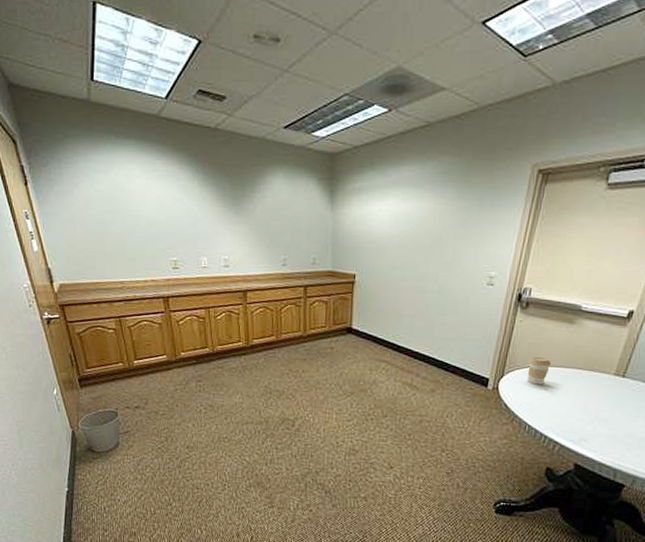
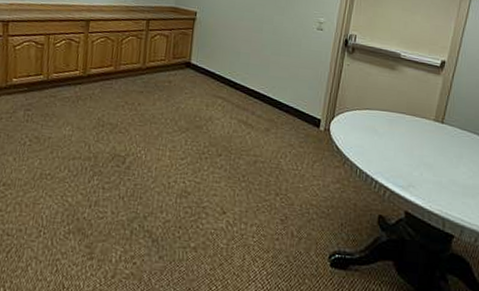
coffee cup: present [526,357,552,385] -> none [356,100,378,128]

